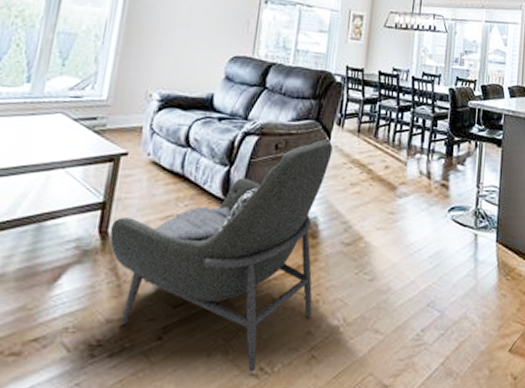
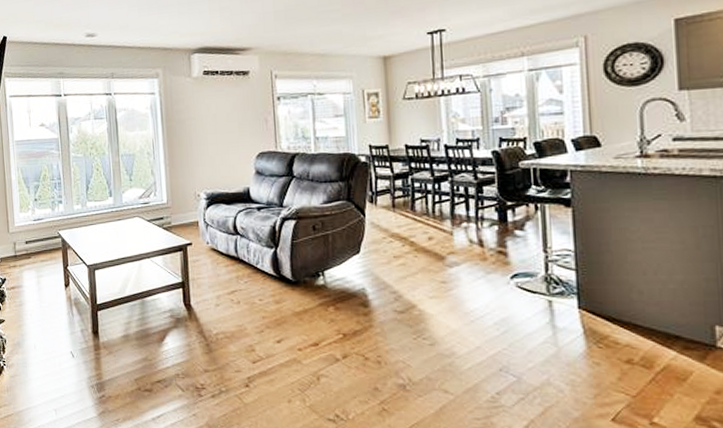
armchair: present [109,140,333,372] -> none [191,218,376,418]

